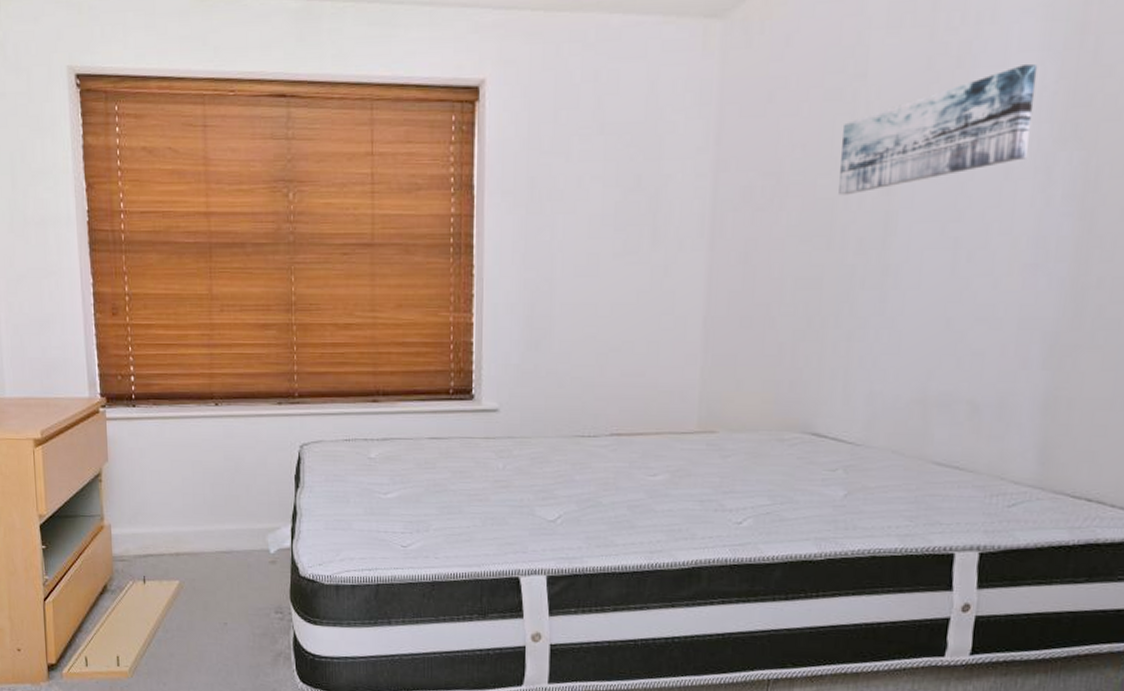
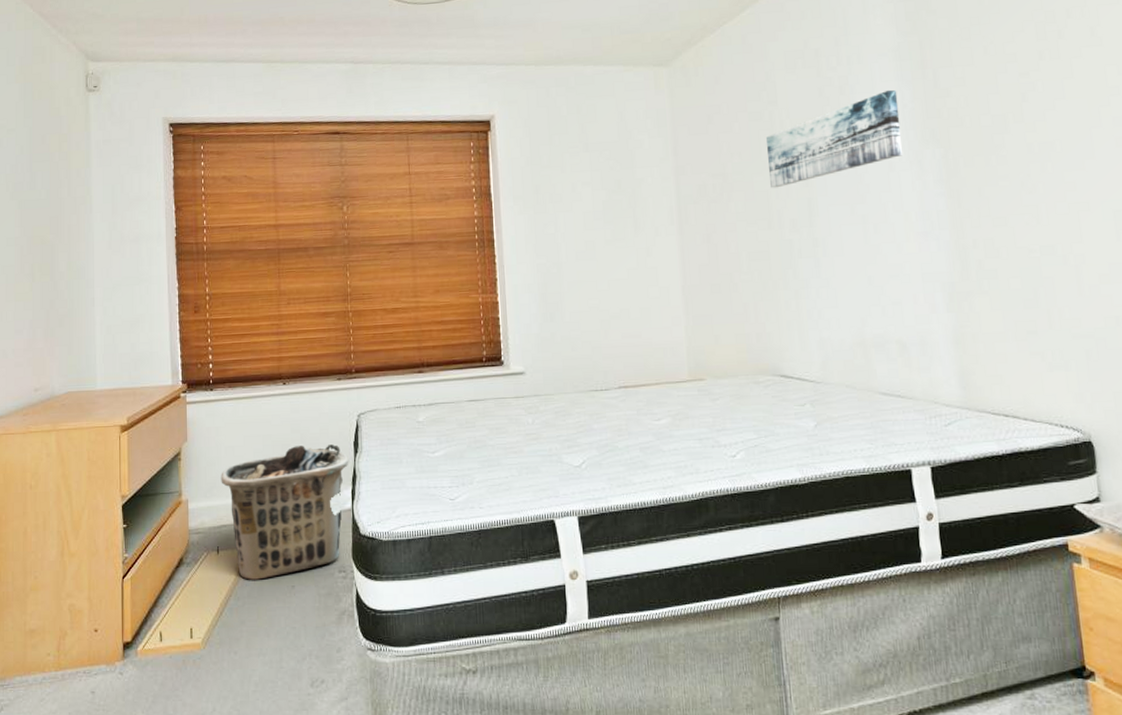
clothes hamper: none [146,475,289,615] -> present [221,444,349,581]

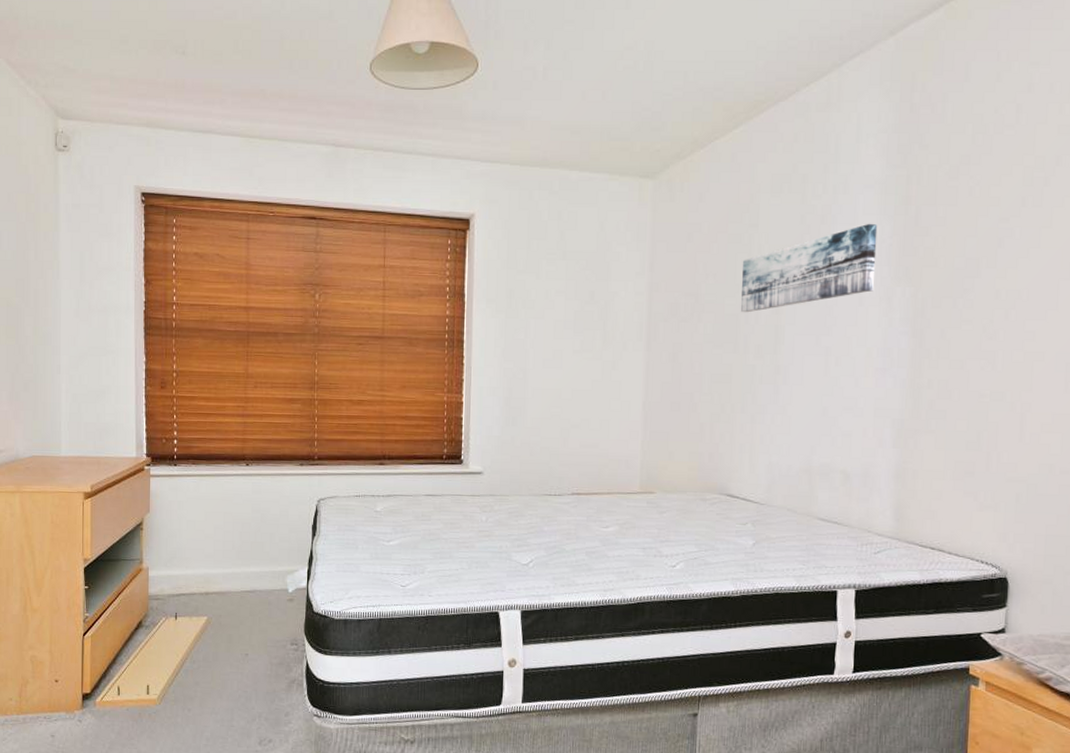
clothes hamper: present [221,444,349,581] -> none [181,525,307,647]

